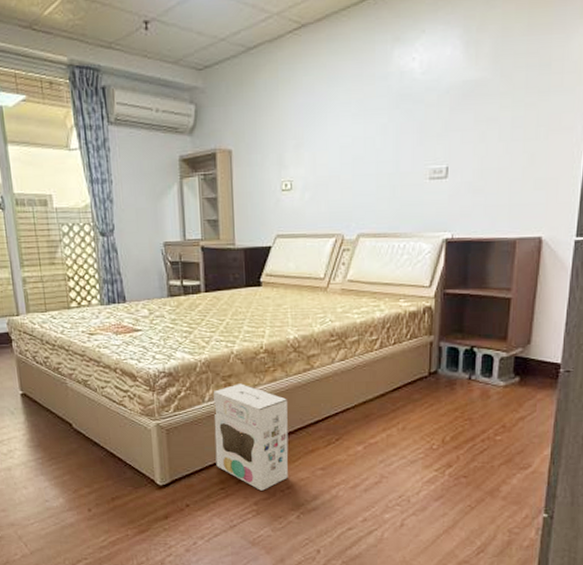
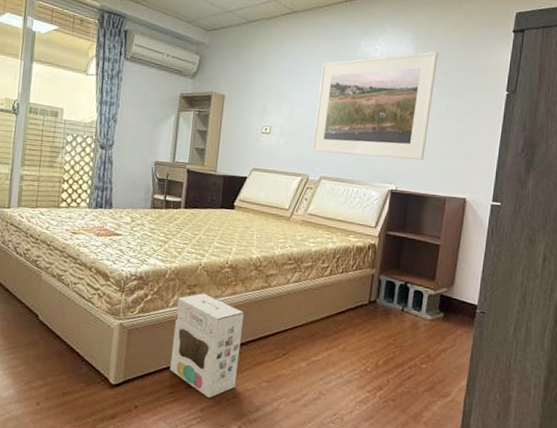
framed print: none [343,47,496,205] -> present [311,51,438,160]

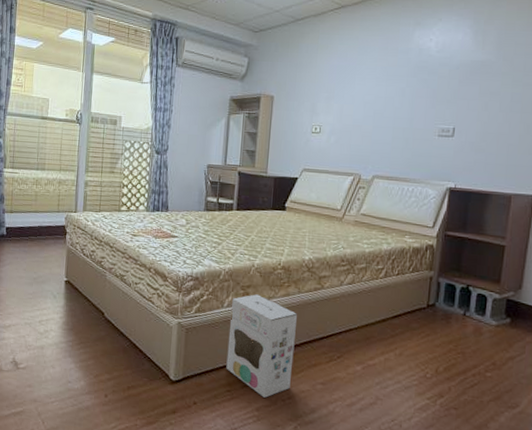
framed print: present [311,51,438,160] -> none [363,37,500,155]

